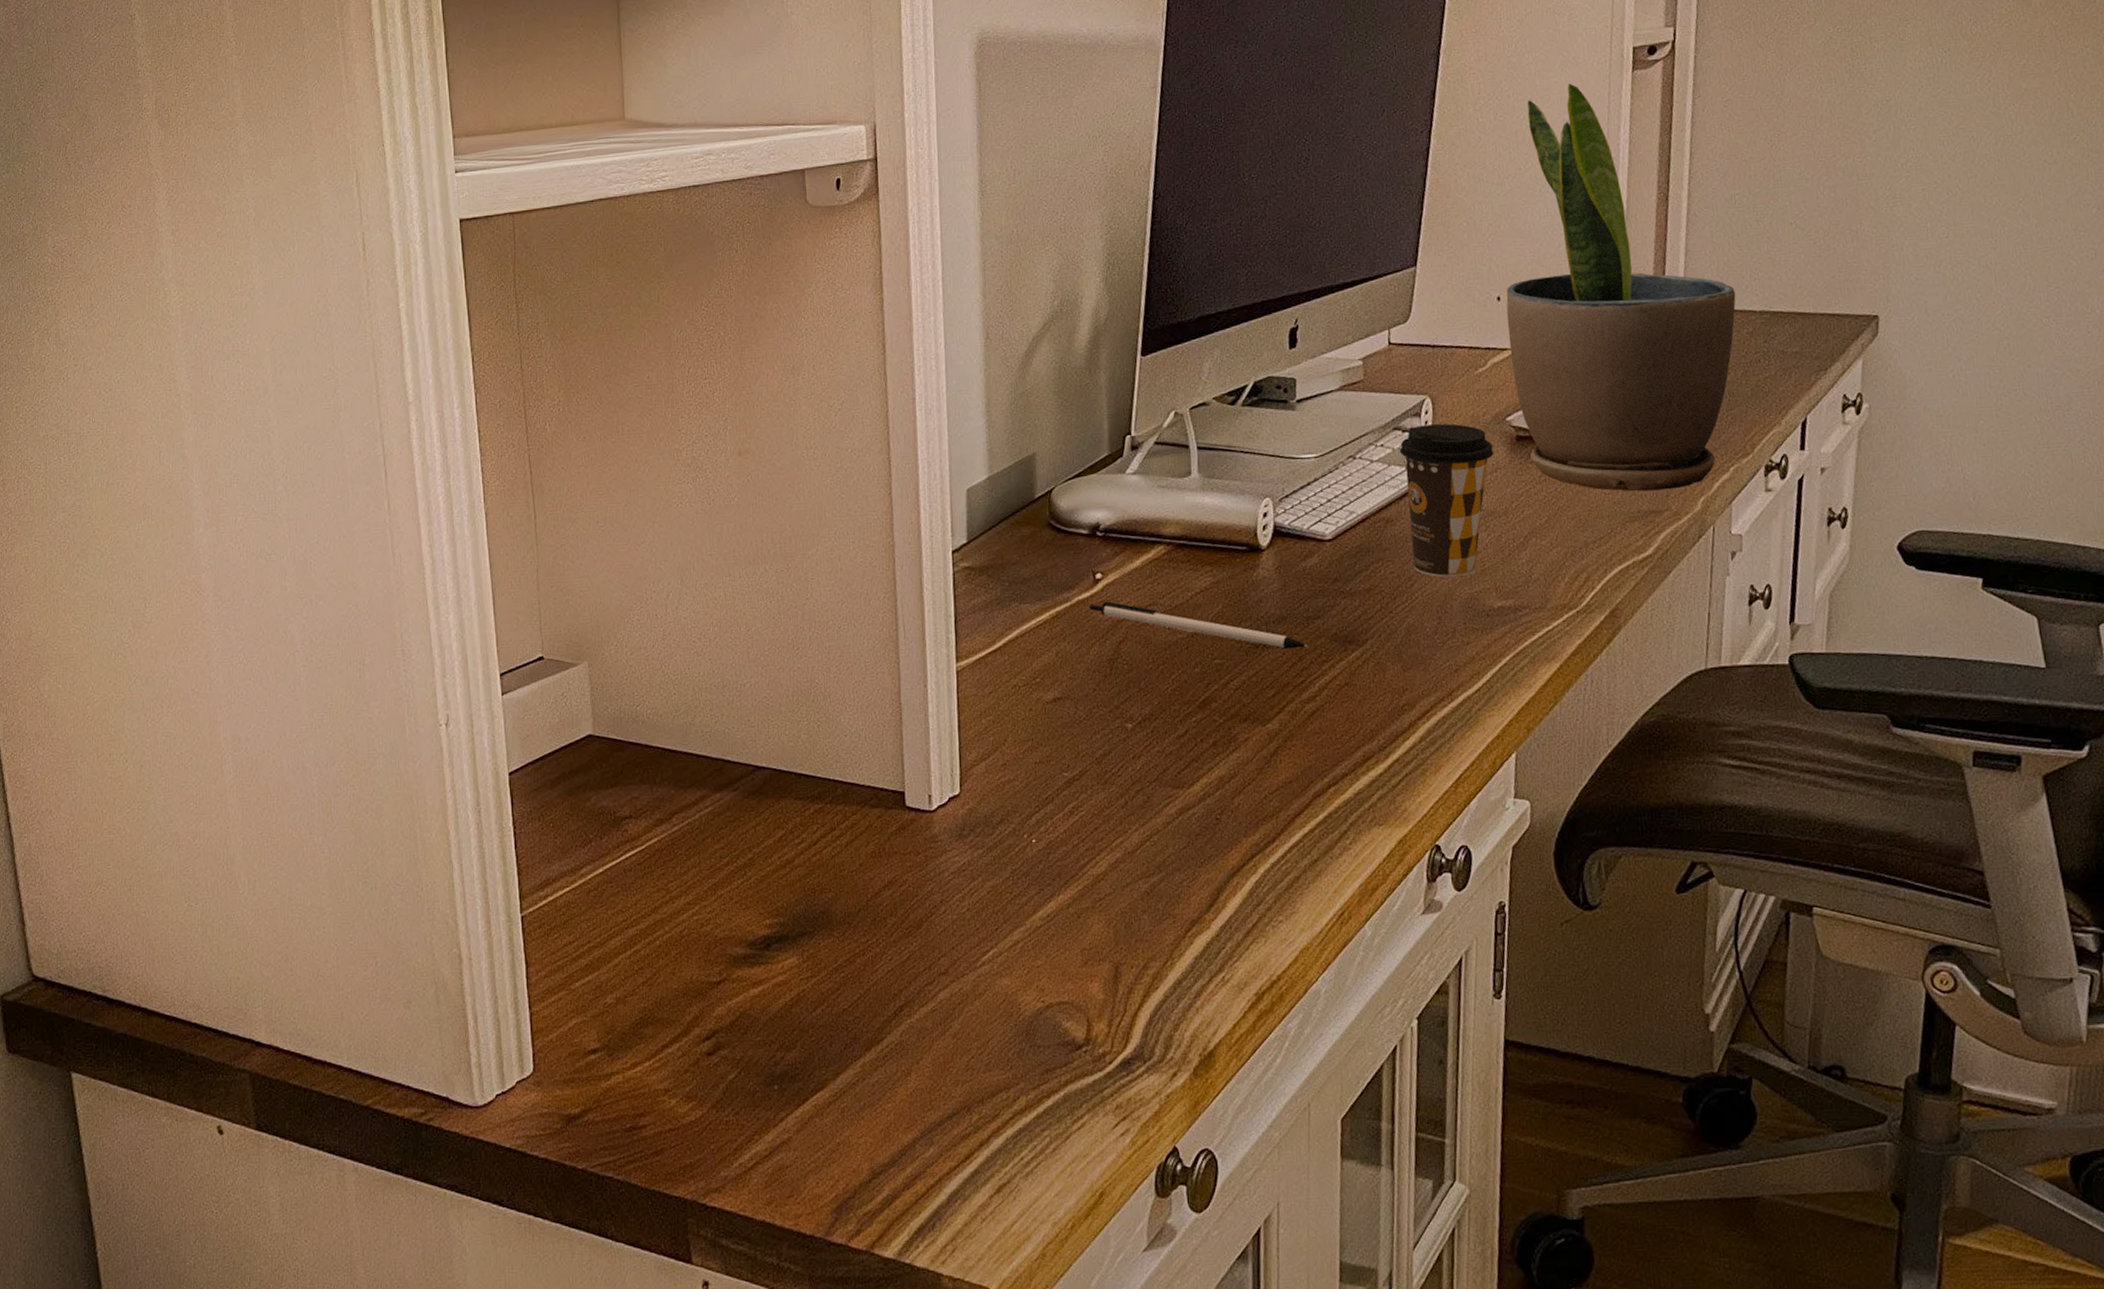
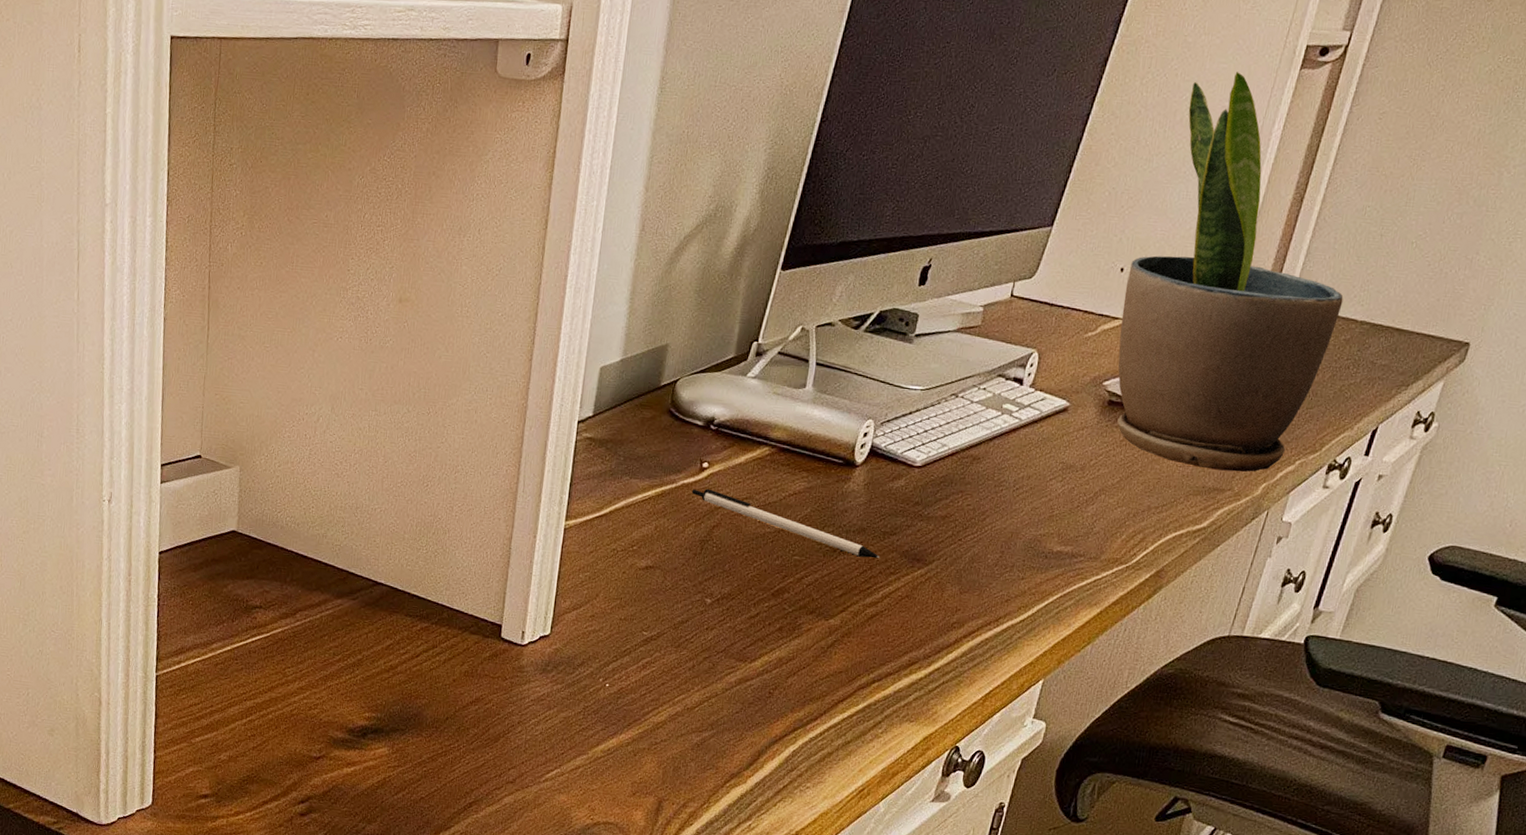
coffee cup: present [1399,424,1495,578] -> none [989,376,1085,519]

